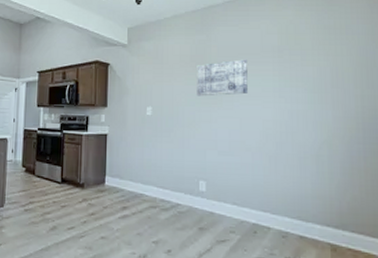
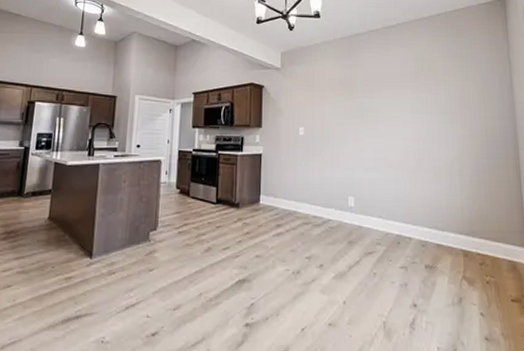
wall art: present [197,59,248,97] -> none [345,83,390,117]

